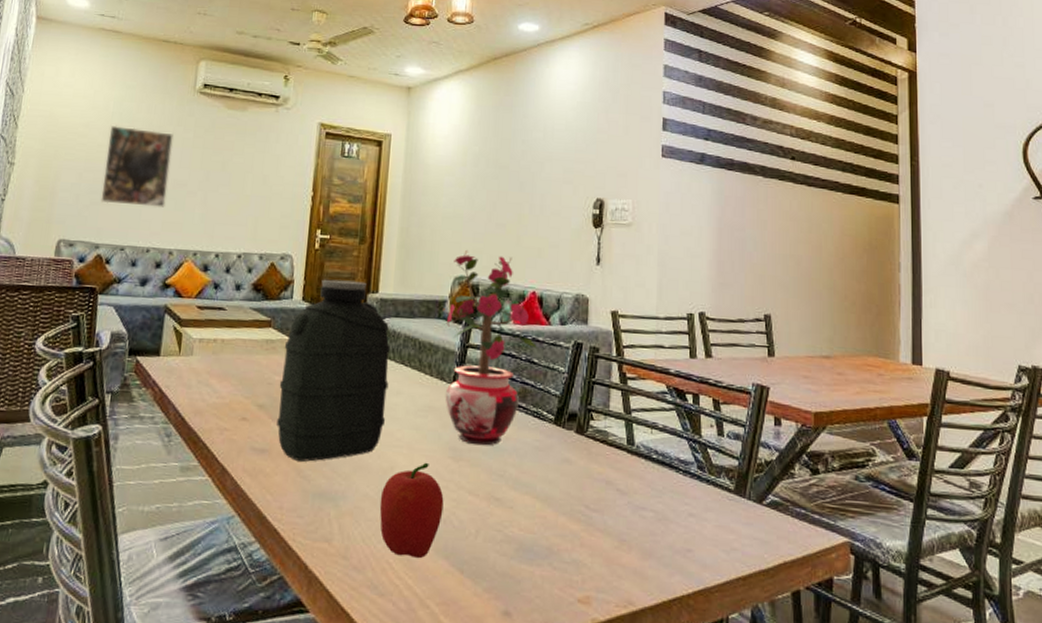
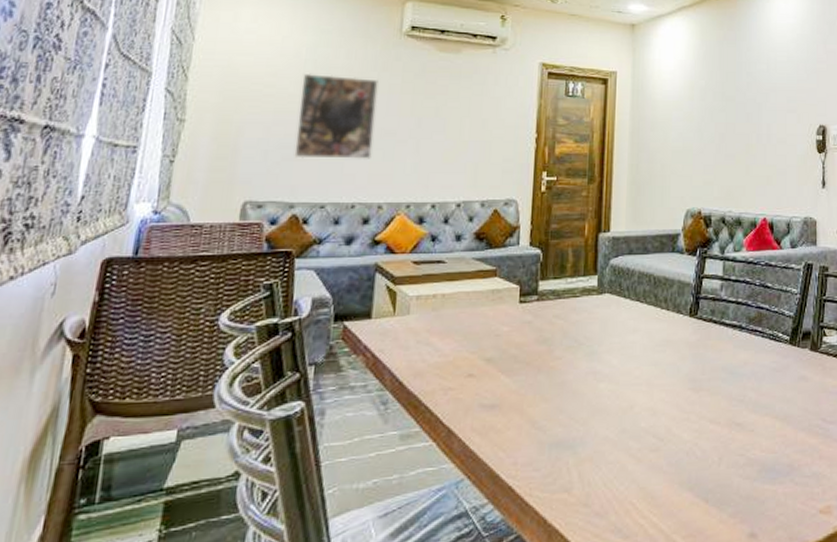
water jug: present [276,279,390,462] -> none [507,222,625,412]
fruit: present [379,462,444,559] -> none [620,396,686,495]
potted plant: present [442,250,537,446] -> none [676,183,770,374]

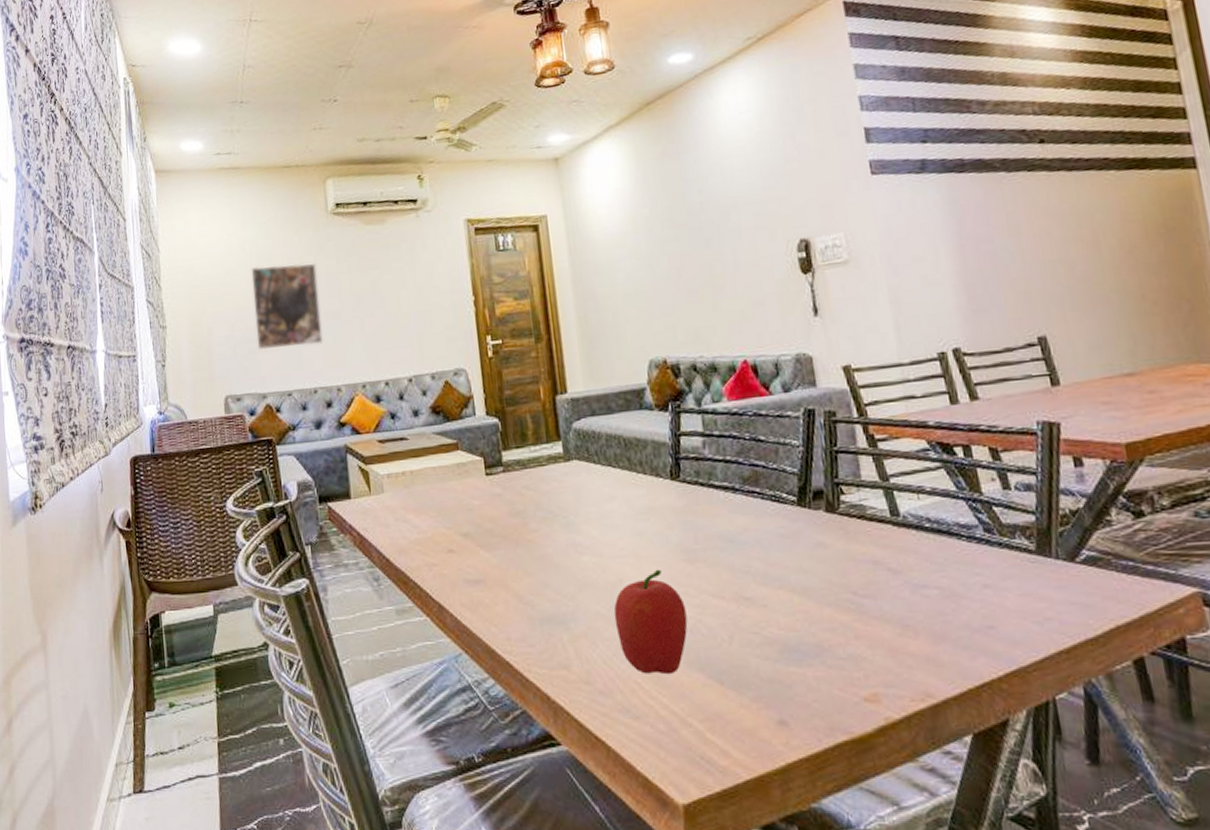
fruit: none [620,396,686,495] -> present [614,569,688,675]

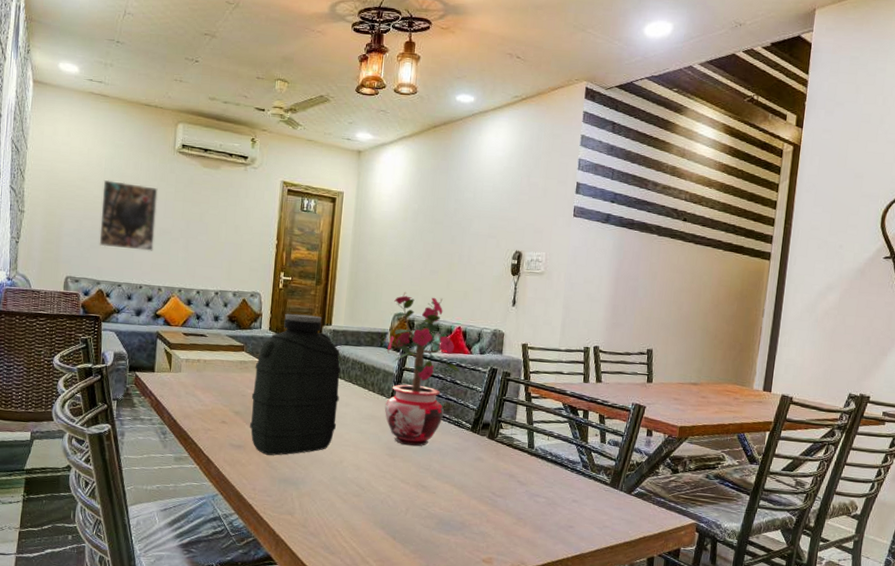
water jug: none [477,383,604,587] -> present [250,313,341,456]
fruit: present [614,569,688,675] -> none [331,458,382,528]
potted plant: none [642,326,761,543] -> present [384,292,460,447]

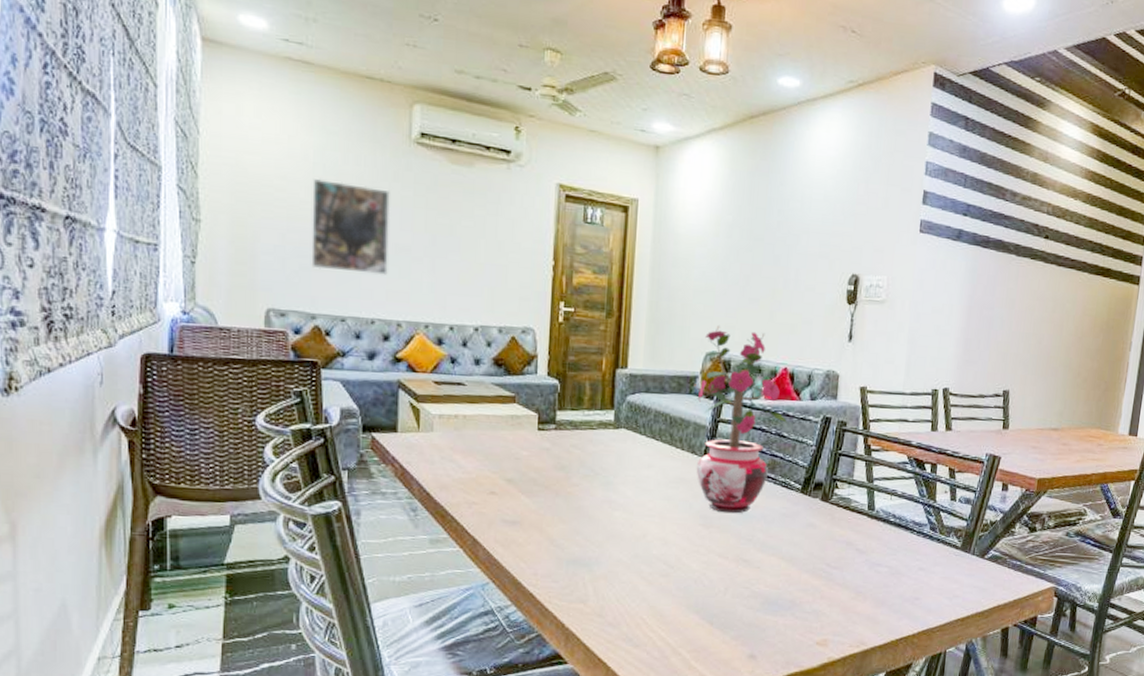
water jug: present [250,313,341,456] -> none [527,354,641,532]

